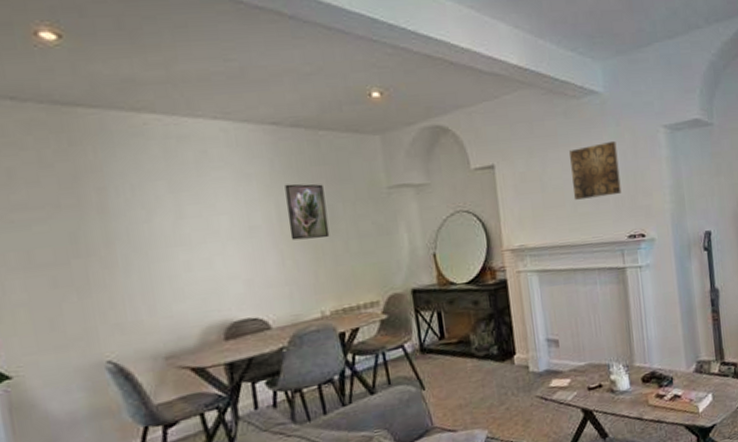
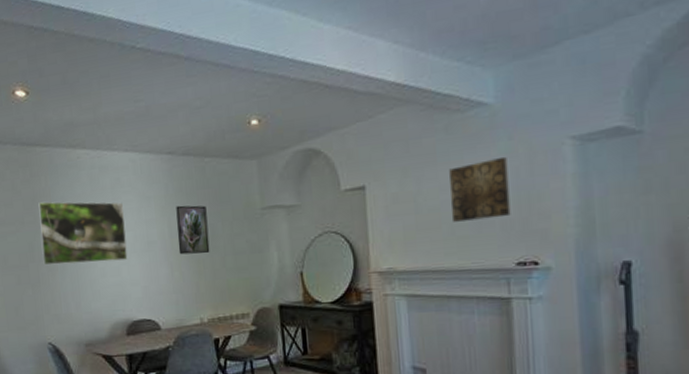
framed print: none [83,178,223,261] -> present [38,201,128,265]

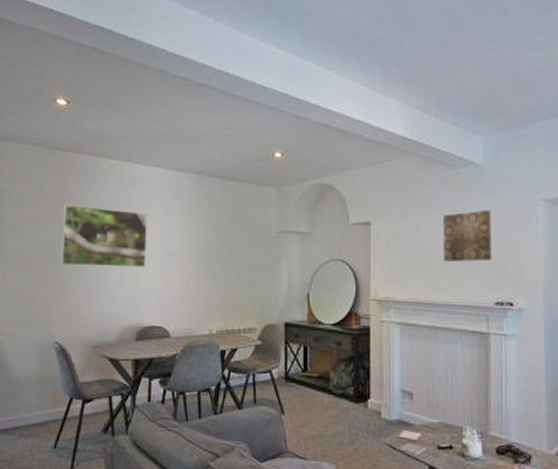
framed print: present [176,205,210,255] -> none [196,221,226,269]

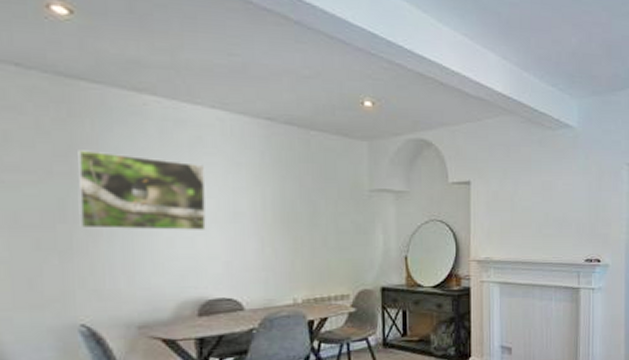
wall art: present [442,209,492,262] -> none [539,172,584,222]

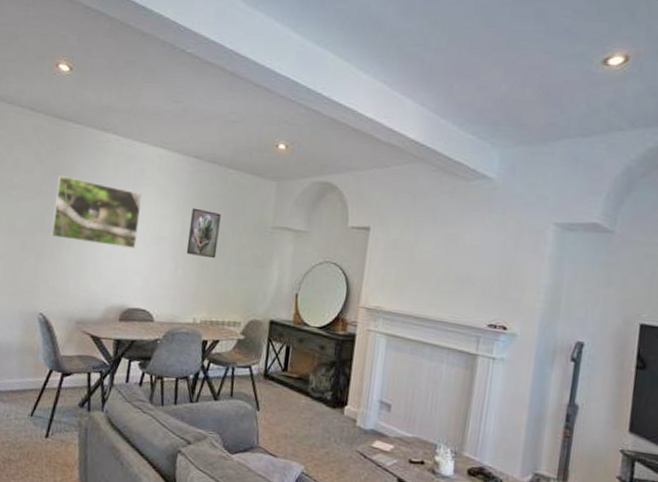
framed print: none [272,176,310,231] -> present [186,208,221,259]

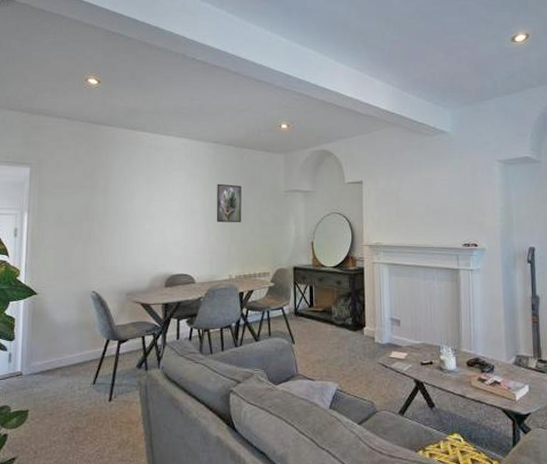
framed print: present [51,175,143,248] -> none [96,171,173,224]

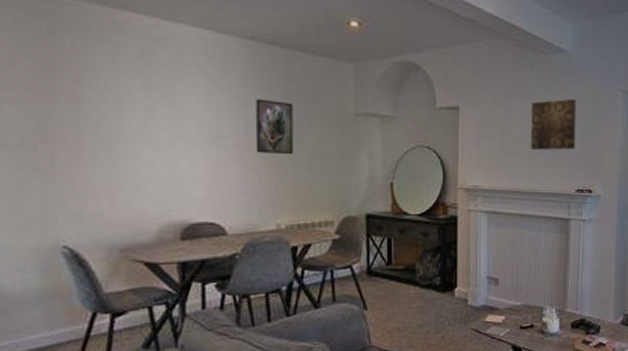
wall art: none [421,169,460,212] -> present [530,98,577,150]

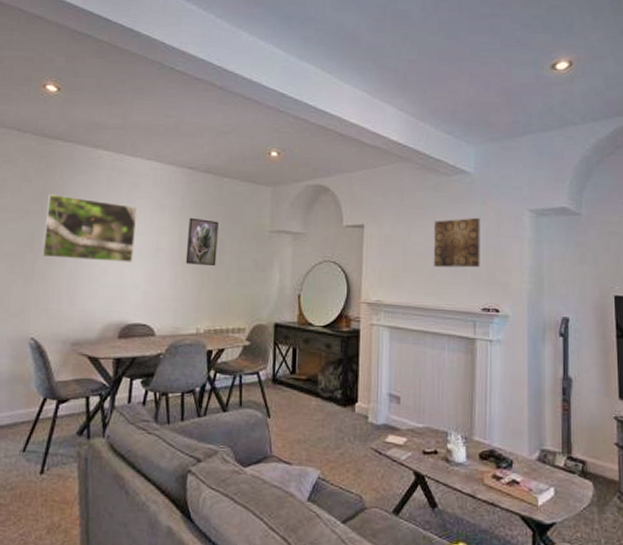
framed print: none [58,68,188,152] -> present [42,194,138,262]

